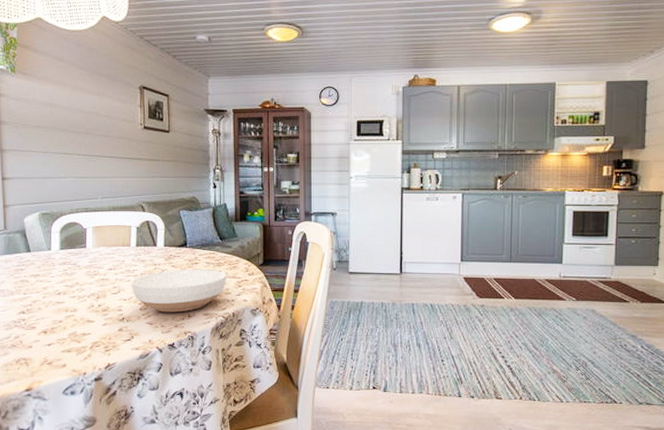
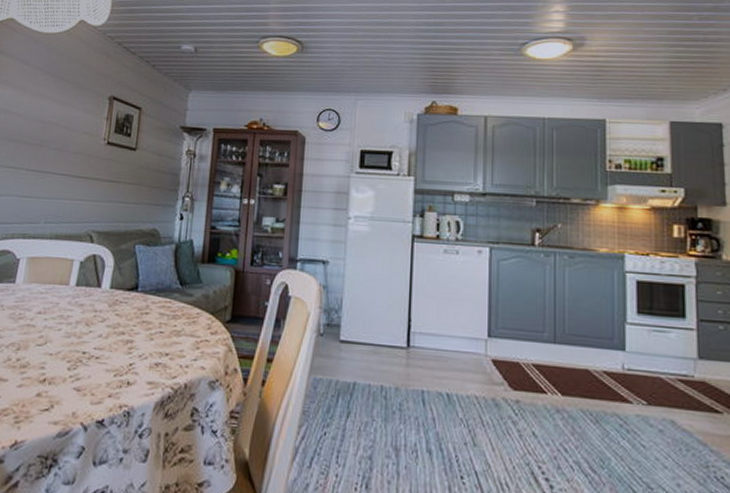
bowl: present [131,268,227,313] -> none [61,319,184,378]

